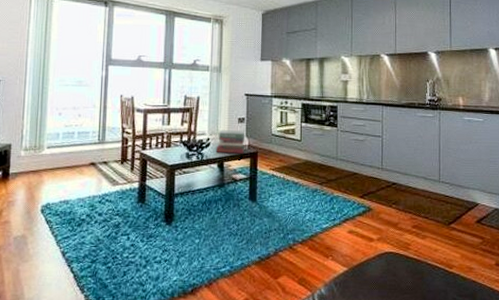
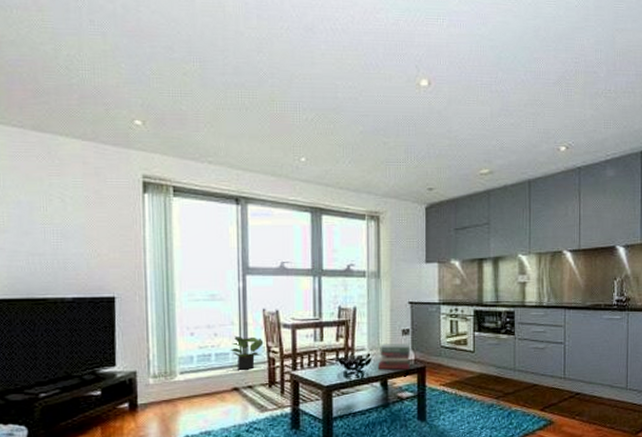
potted plant: none [90,117,119,148] -> present [229,336,264,371]

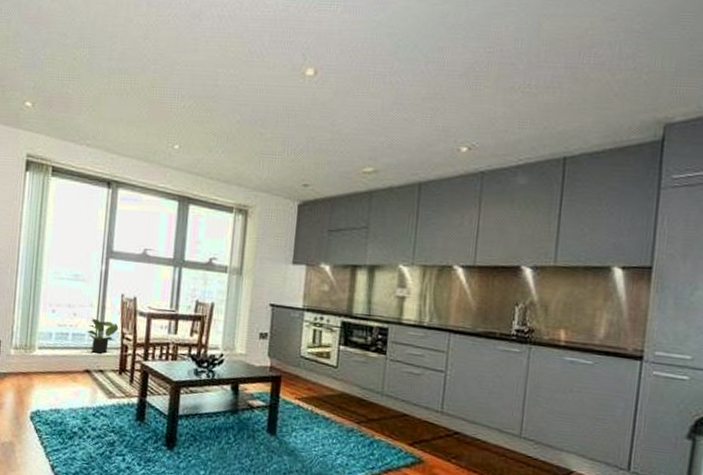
books: present [377,344,411,370] -> none [229,345,268,377]

